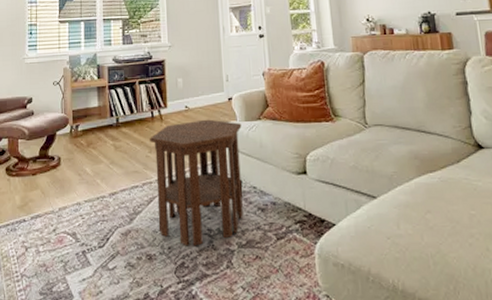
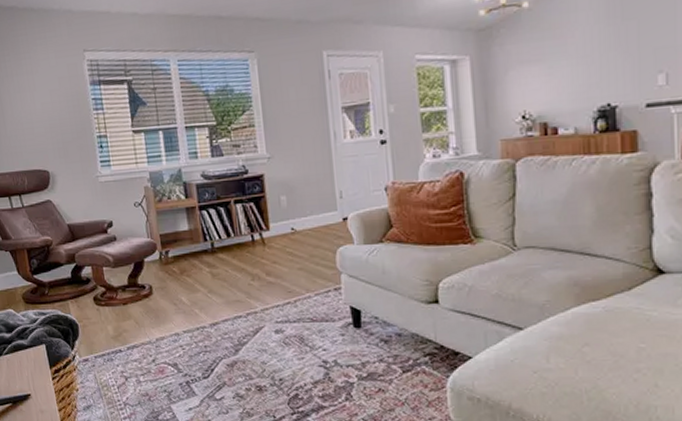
side table: present [150,119,243,246] -> none [251,242,364,378]

